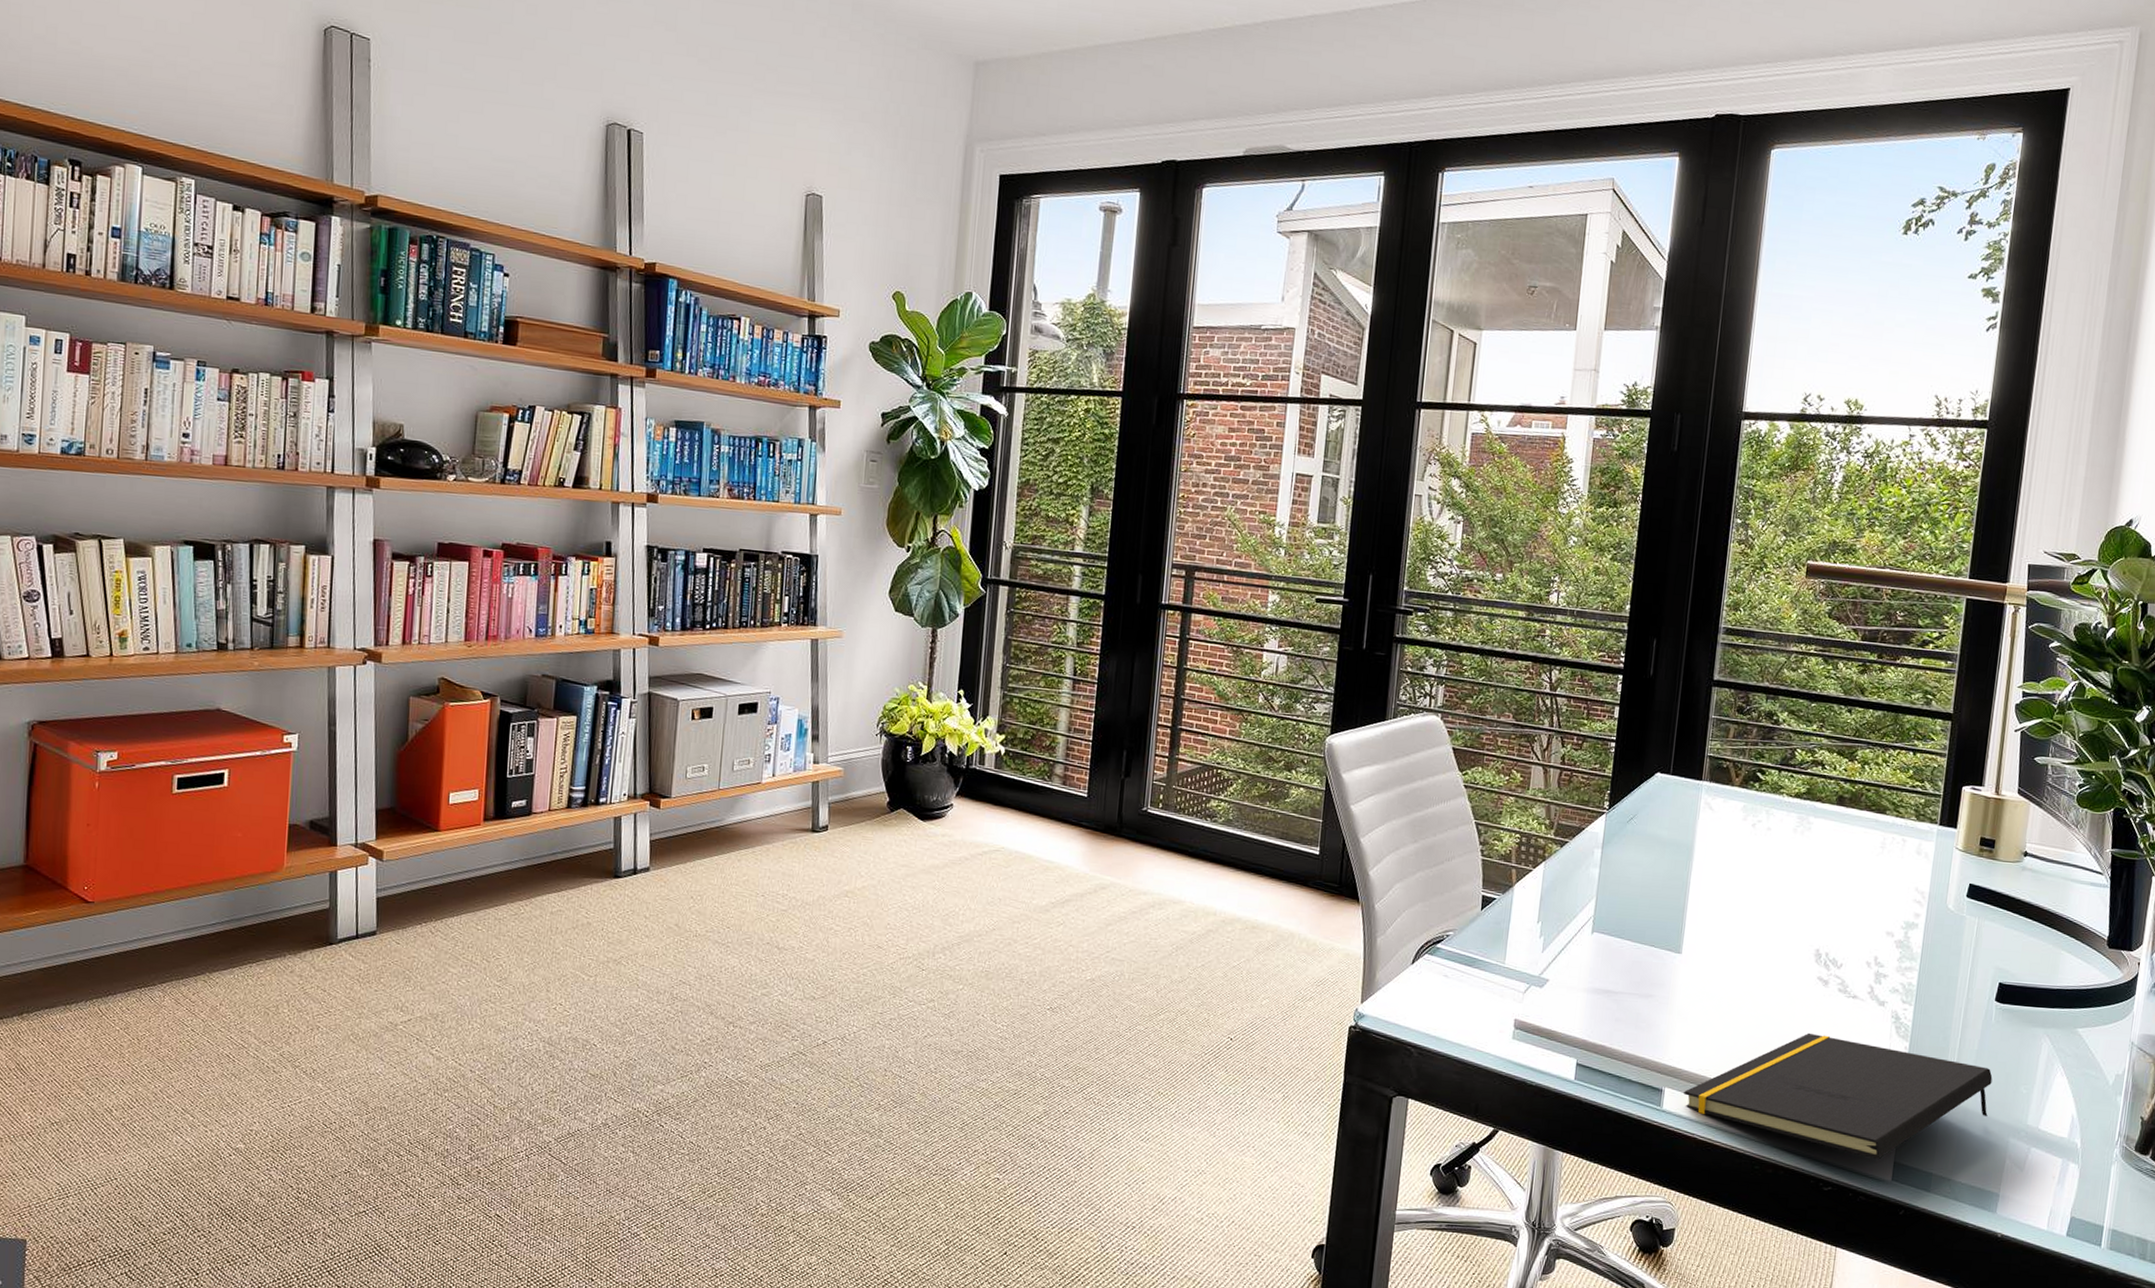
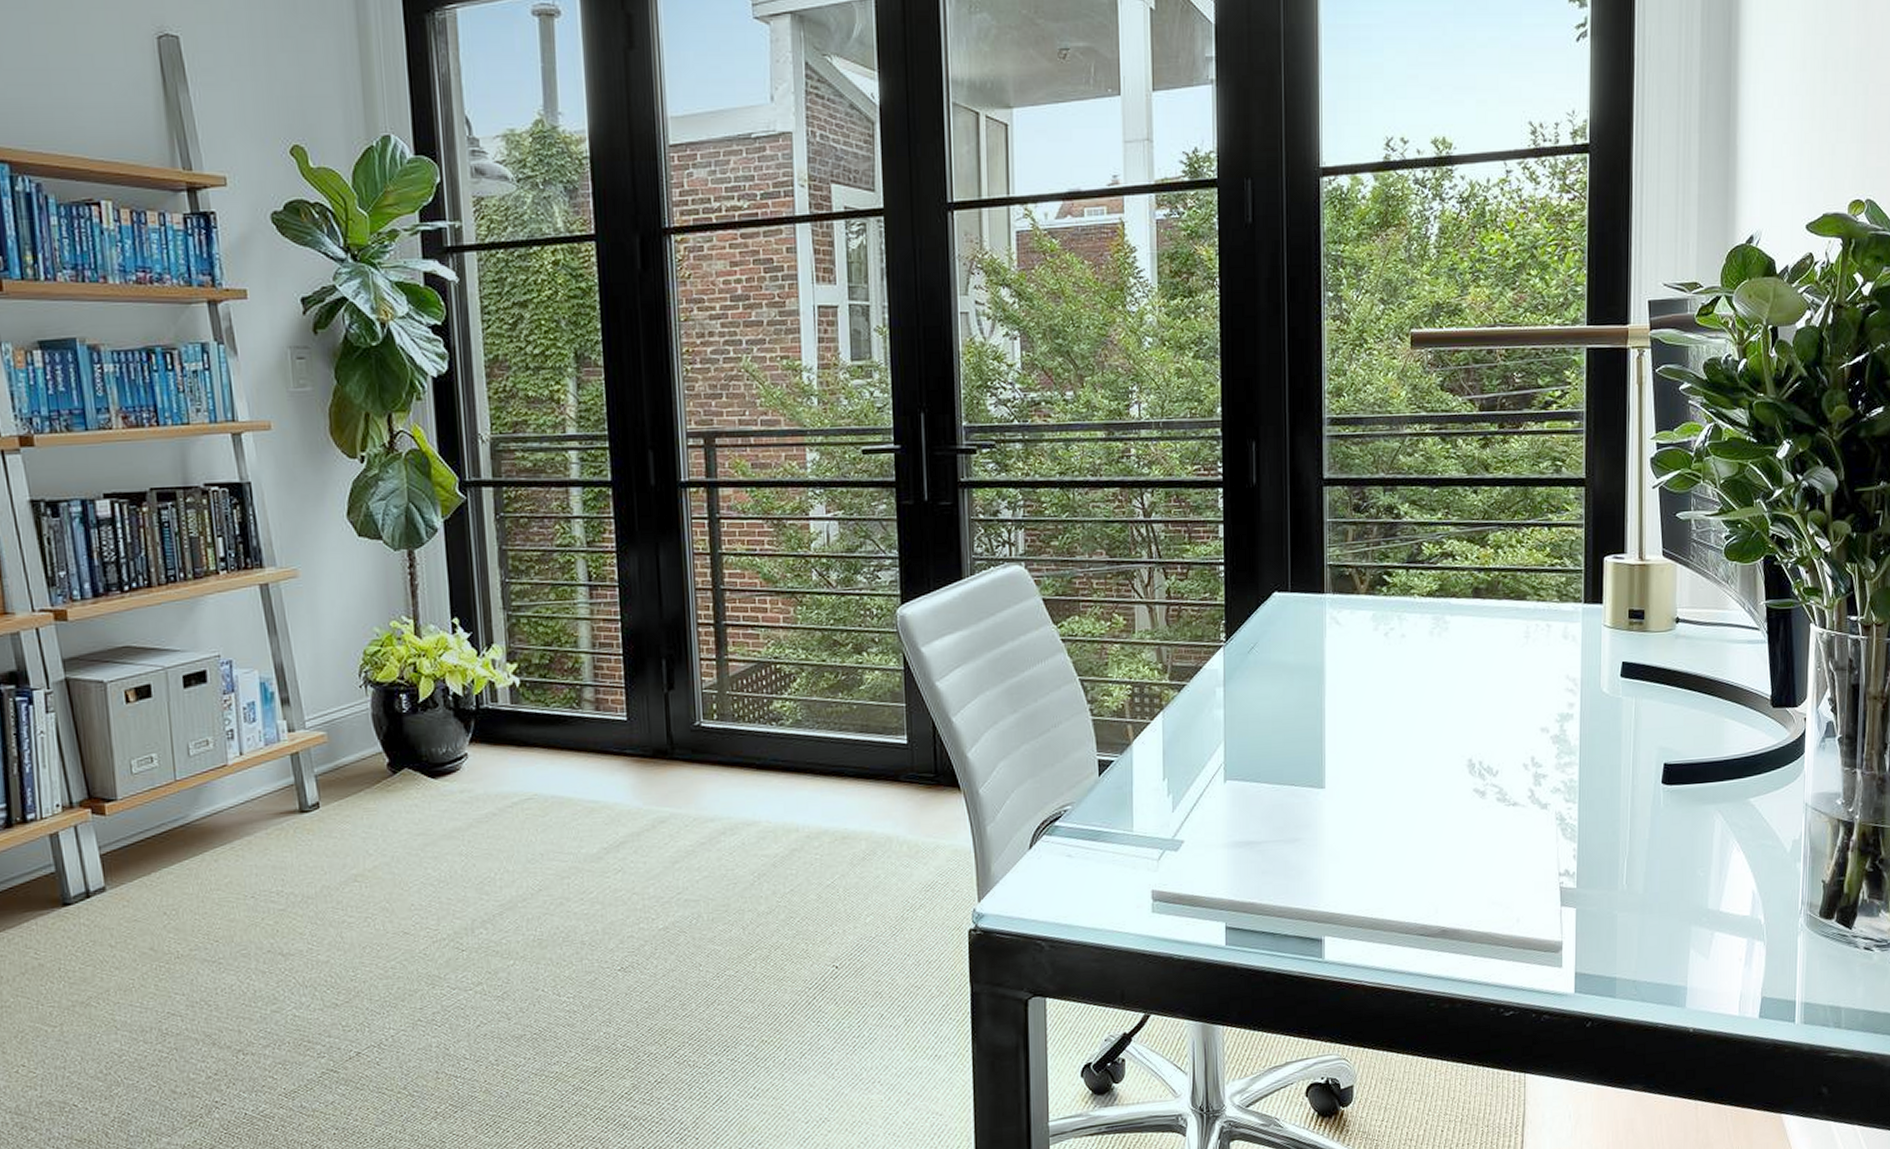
notepad: present [1684,1032,1993,1160] -> none [1345,850,1667,974]

